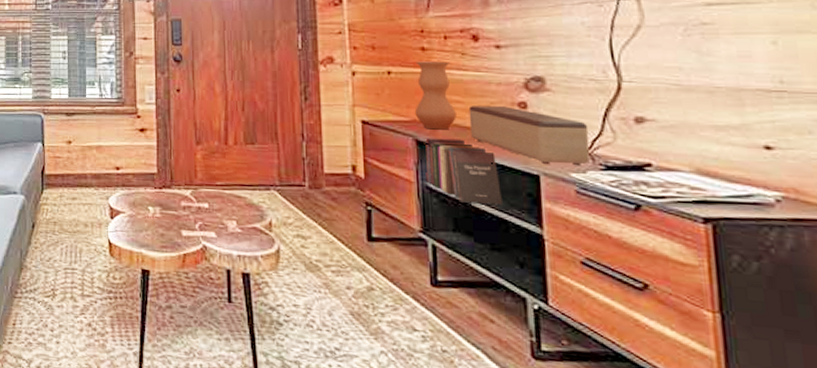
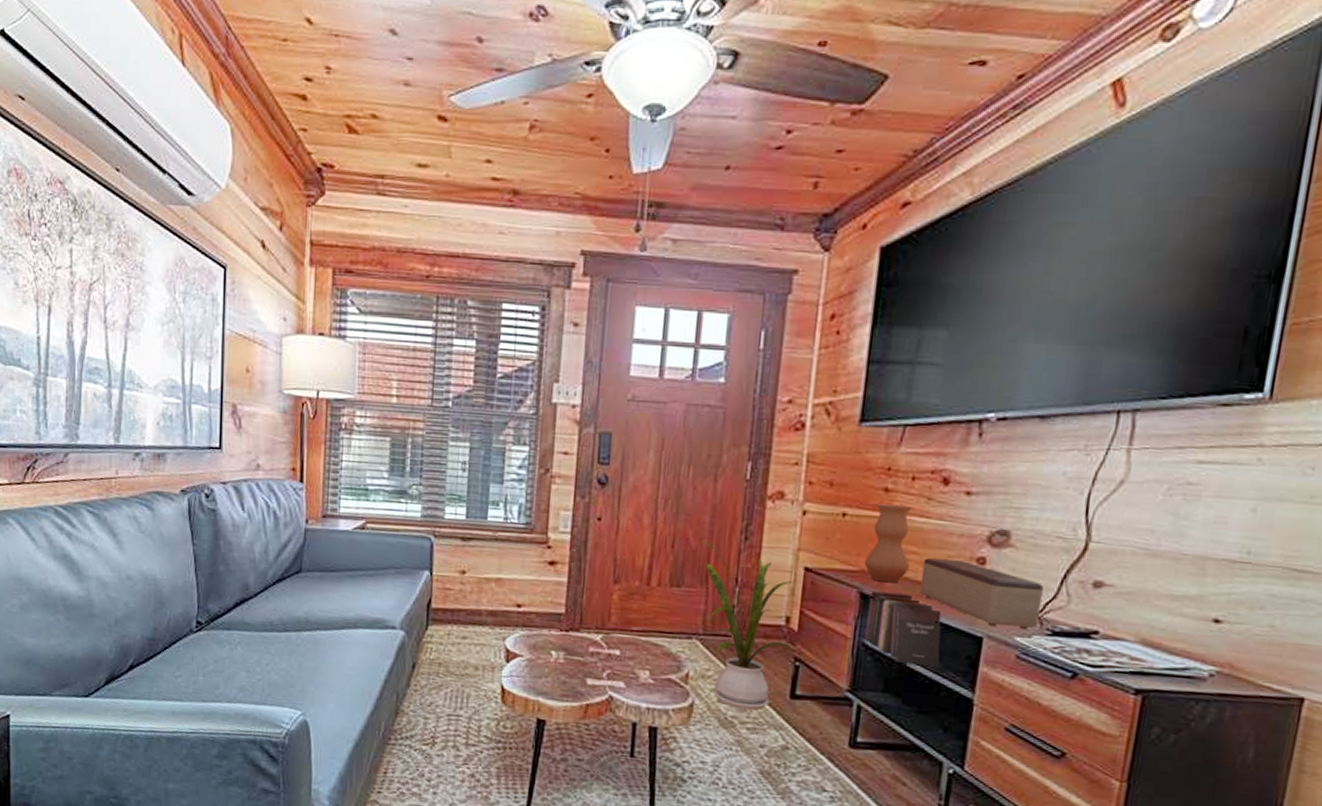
house plant: none [263,103,365,254] -> present [696,540,795,711]

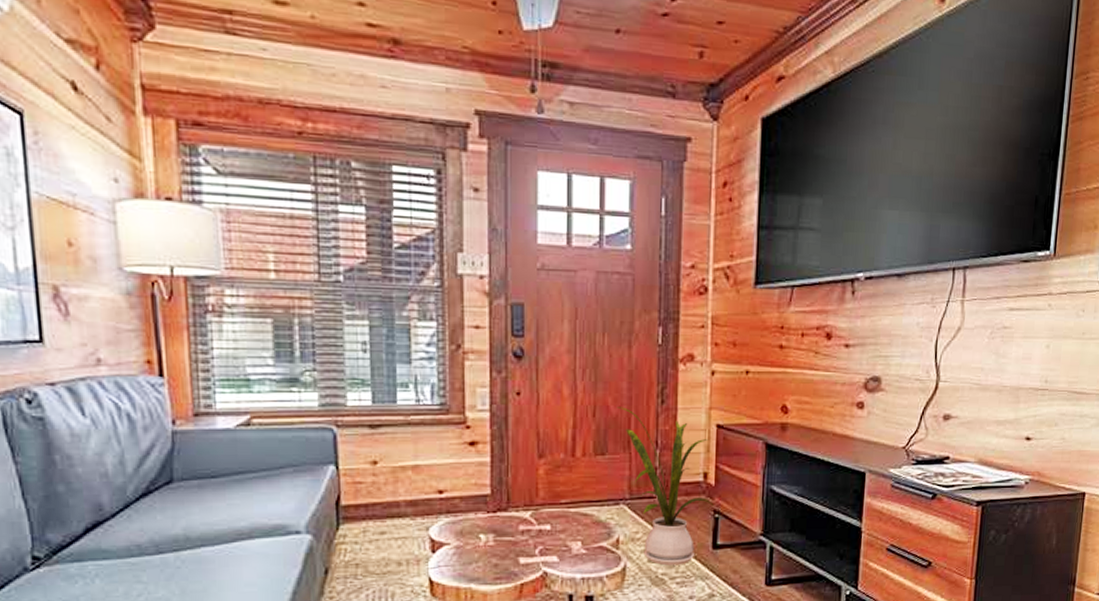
books: present [863,590,942,667] -> none [771,440,834,503]
vase: present [864,503,914,584] -> none [767,360,805,432]
decorative box: present [919,558,1045,630] -> none [813,406,909,462]

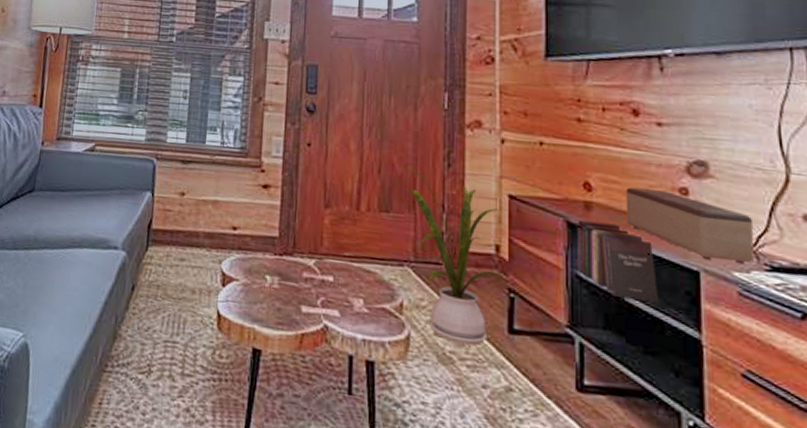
books: none [771,440,834,503] -> present [575,220,658,302]
decorative box: none [813,406,909,462] -> present [625,187,754,265]

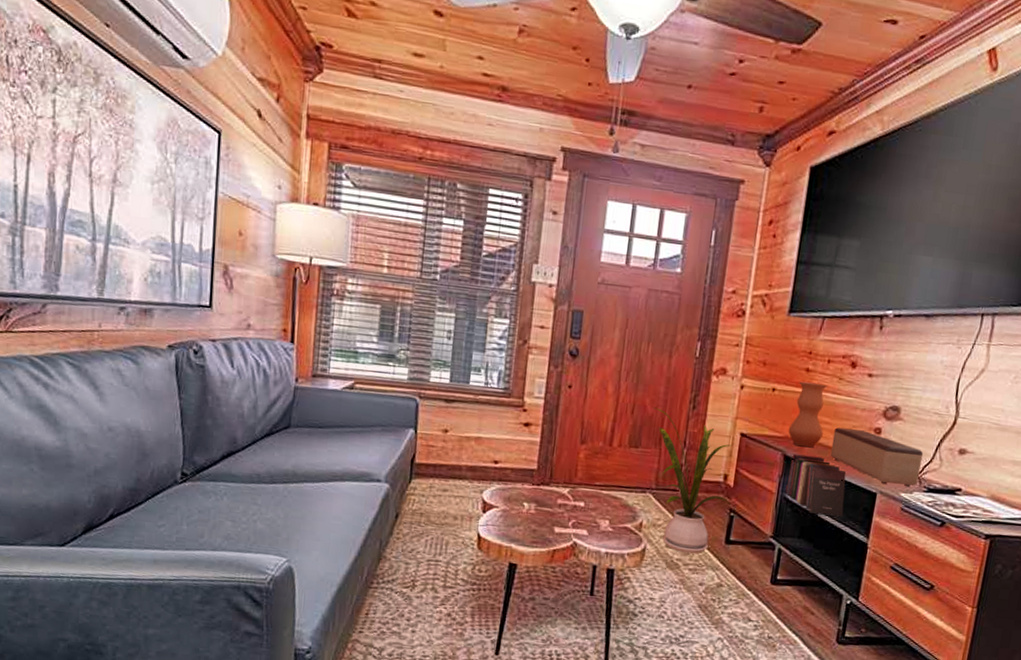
vase: none [567,133,612,213] -> present [788,381,829,448]

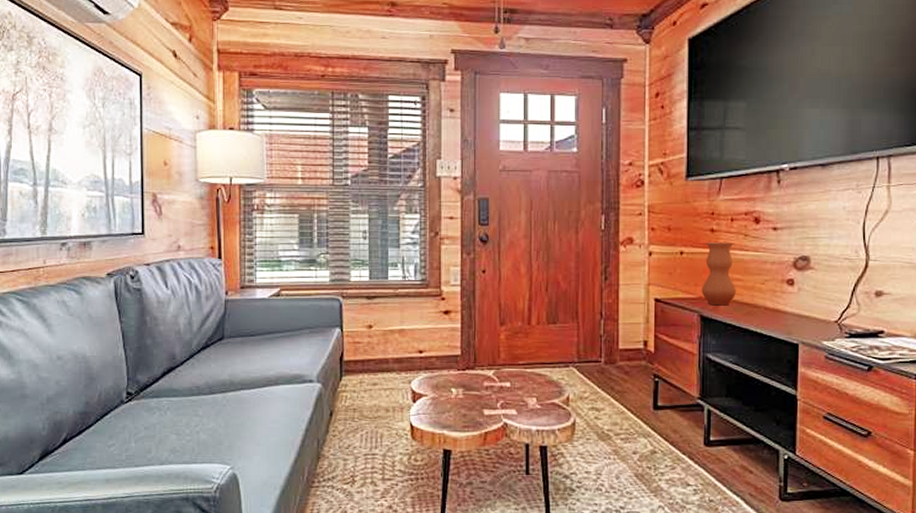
house plant: present [652,407,732,554] -> none [565,283,654,423]
books: present [785,453,847,517] -> none [707,313,767,371]
decorative box: present [830,427,924,487] -> none [746,283,840,335]

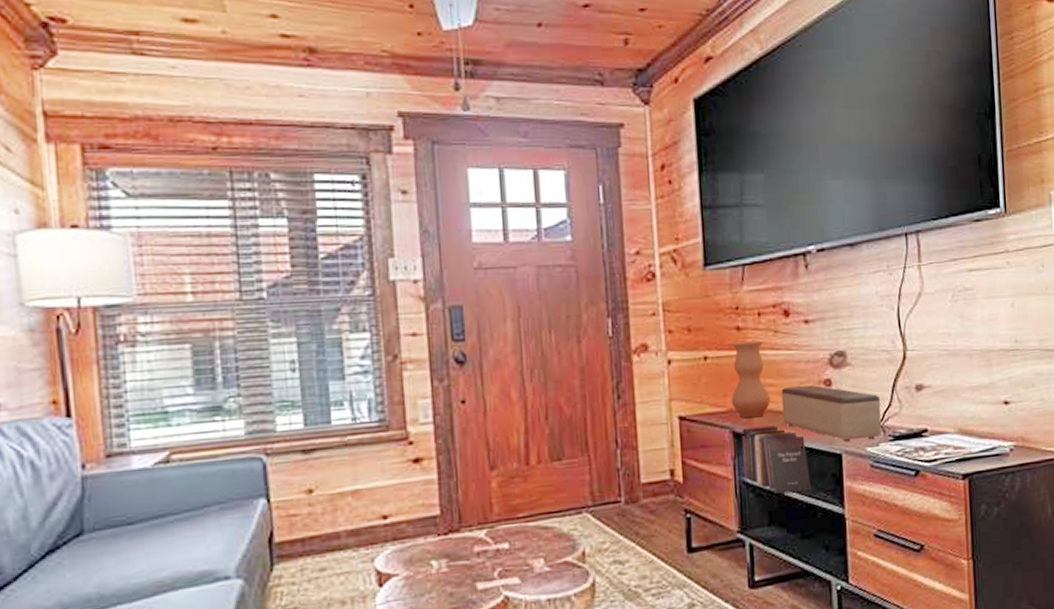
books: none [707,313,767,371] -> present [740,425,811,494]
decorative box: none [746,283,840,335] -> present [781,385,882,443]

